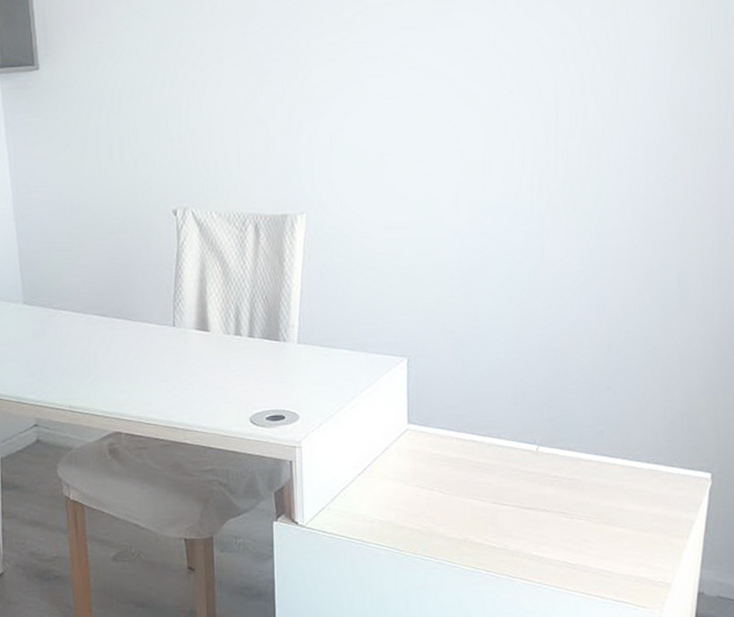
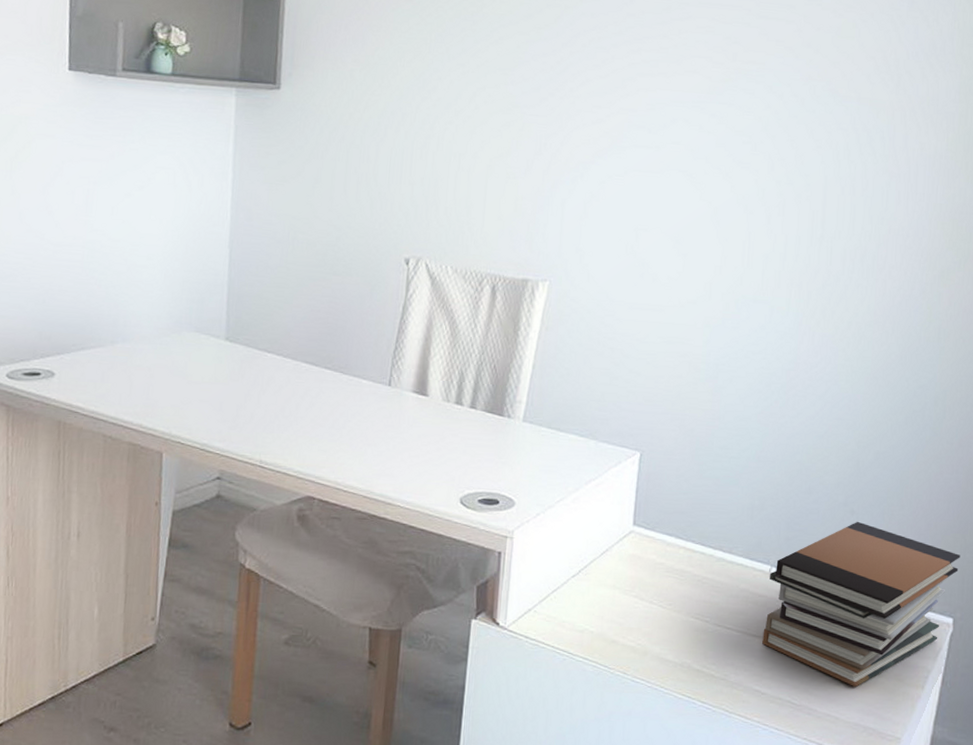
book stack: none [536,396,714,544] -> present [762,521,960,688]

